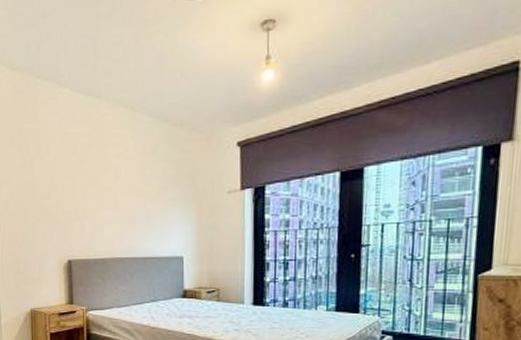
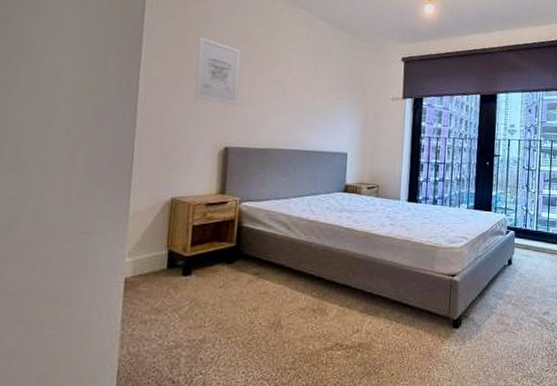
wall art: none [35,155,74,219] -> present [195,35,241,105]

